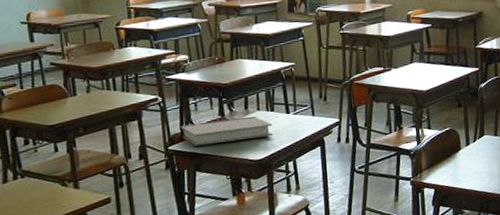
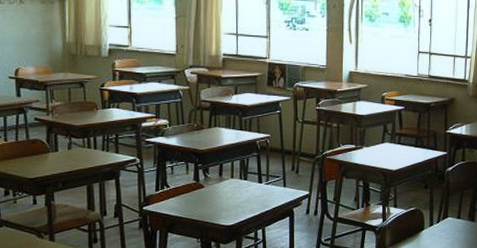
book: present [179,116,274,146] -> none [154,183,245,208]

